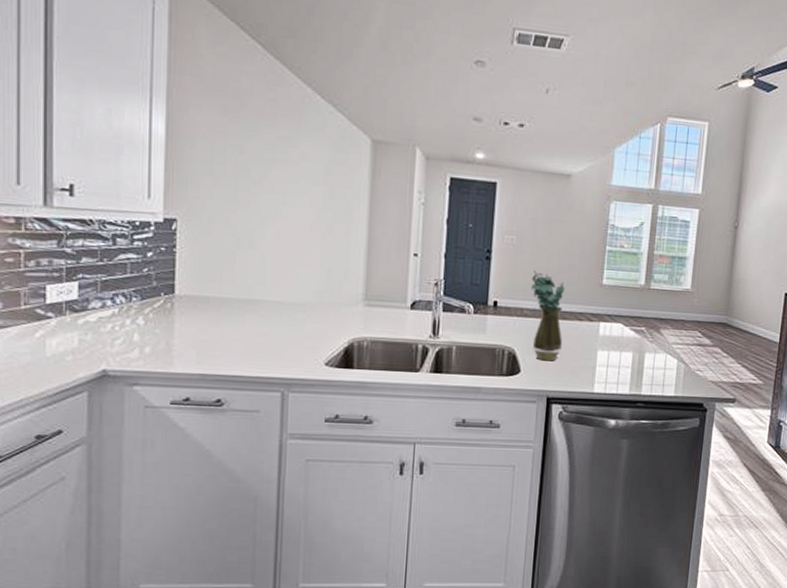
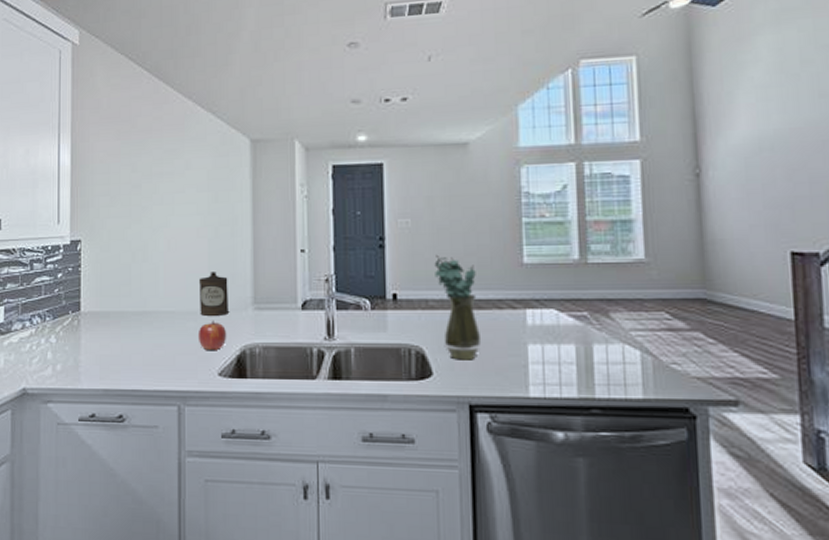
fruit: none [305,313,336,341] -> present [197,320,227,350]
canister: none [309,266,340,309] -> present [198,272,228,316]

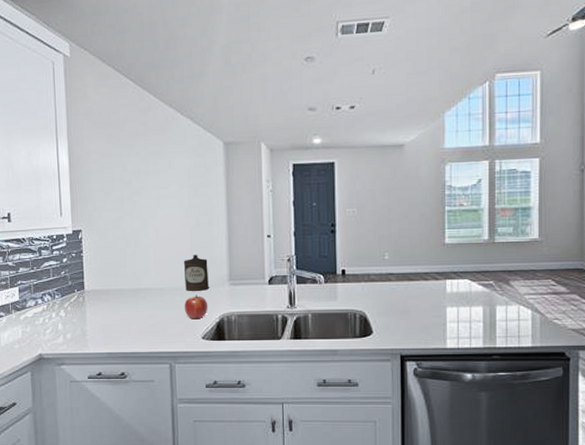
vase: present [434,254,482,360] -> none [375,237,411,321]

